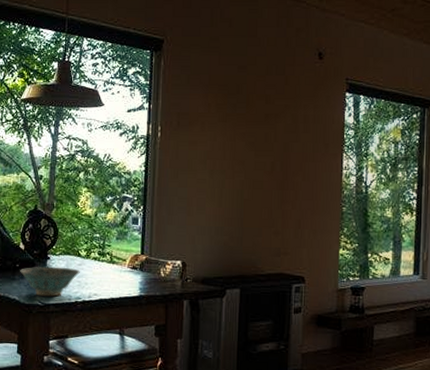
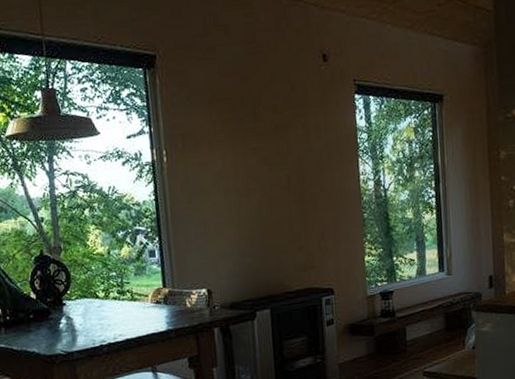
ceramic bowl: present [20,266,80,297] -> none [35,311,101,345]

